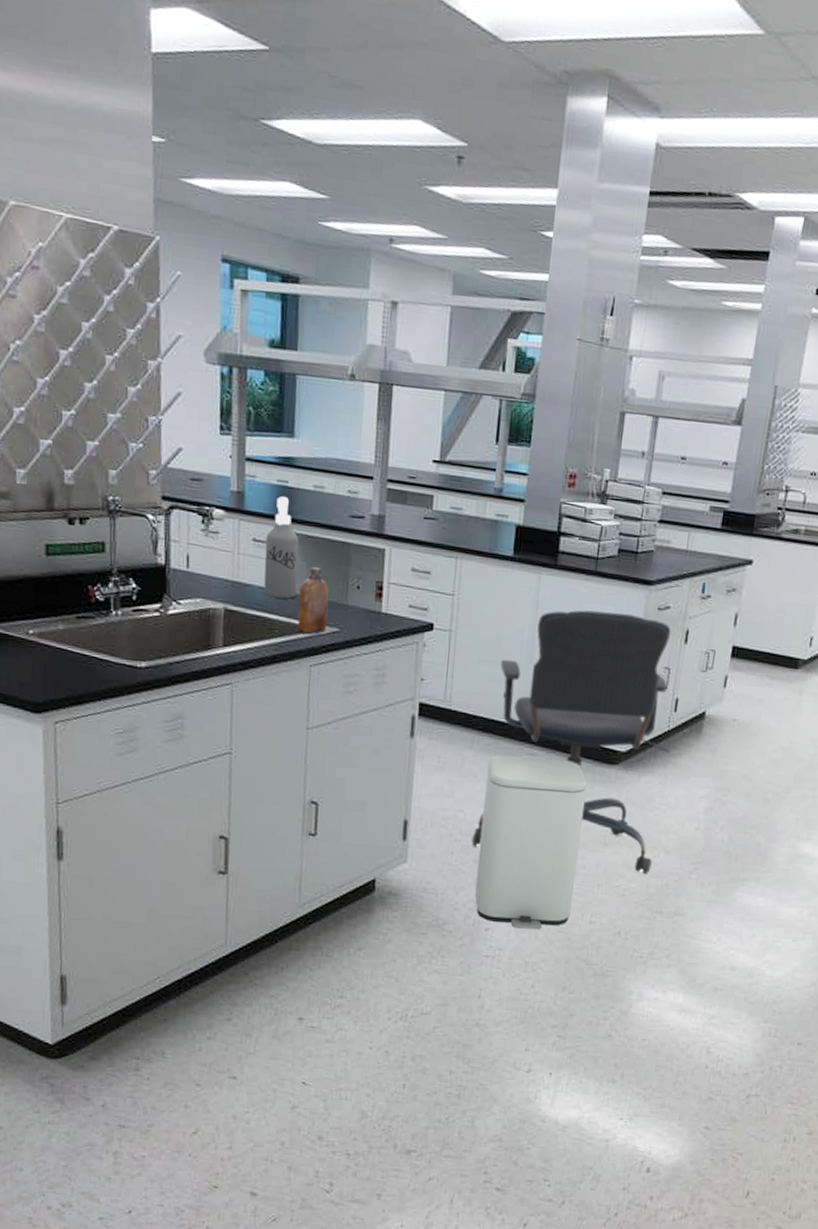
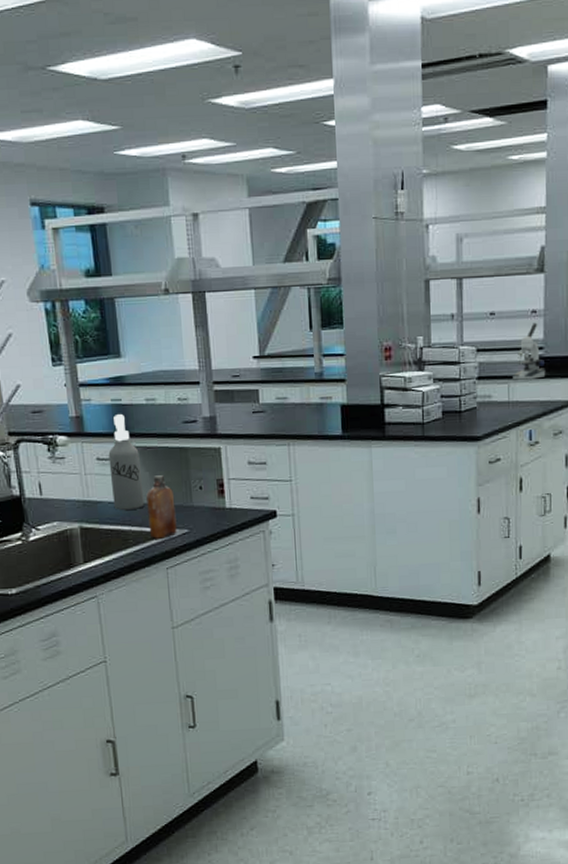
office chair: present [471,610,672,874] -> none [342,471,521,719]
pedal bin: present [475,754,587,930] -> none [346,621,447,789]
microscope: none [694,474,729,533] -> present [513,322,546,381]

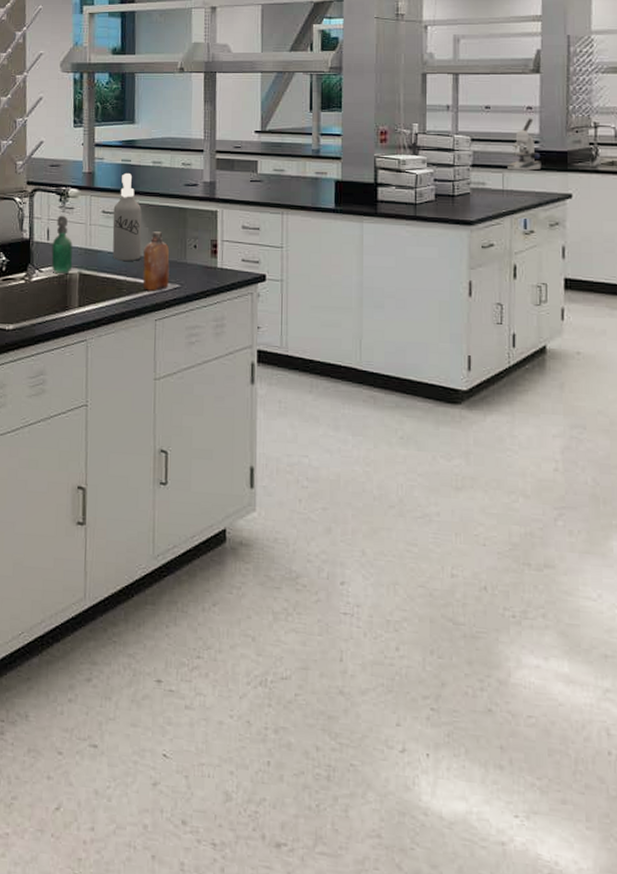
soap dispenser: none [46,466,72,530] -> present [51,215,73,274]

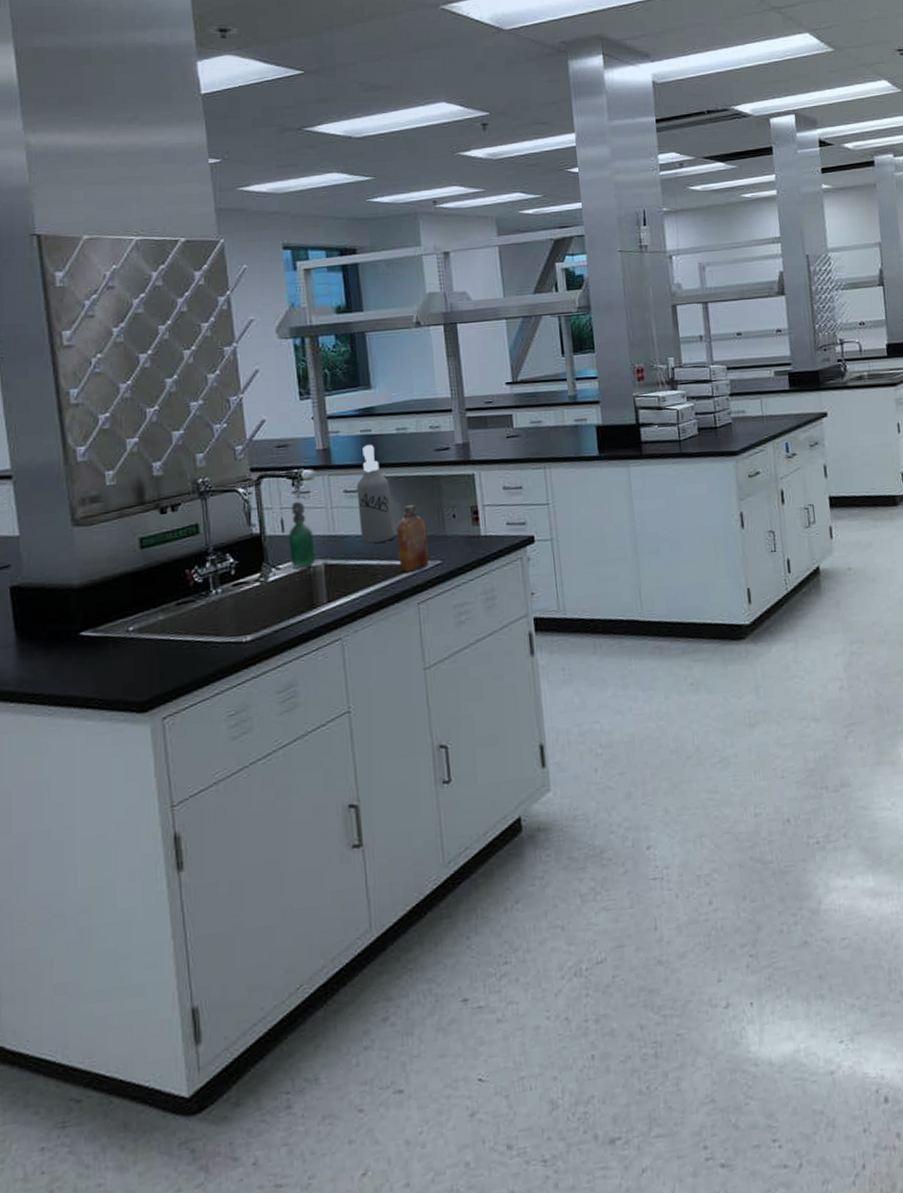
microscope: present [507,118,542,172] -> none [764,340,796,395]

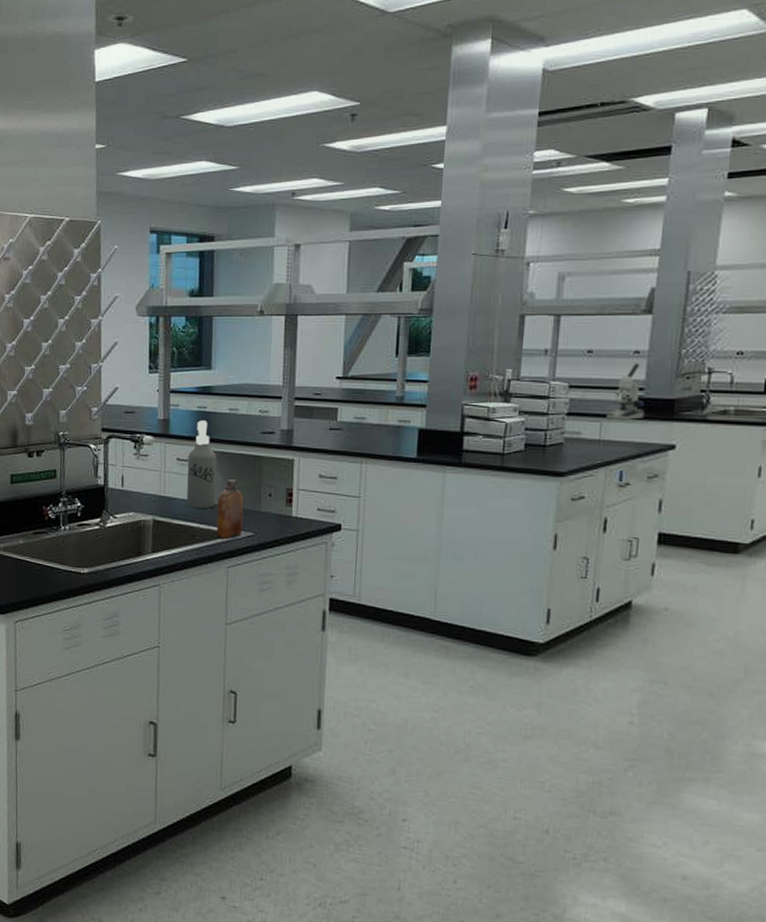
soap dispenser: present [288,501,316,568] -> none [125,462,147,520]
microscope: none [764,340,796,395] -> present [606,363,645,421]

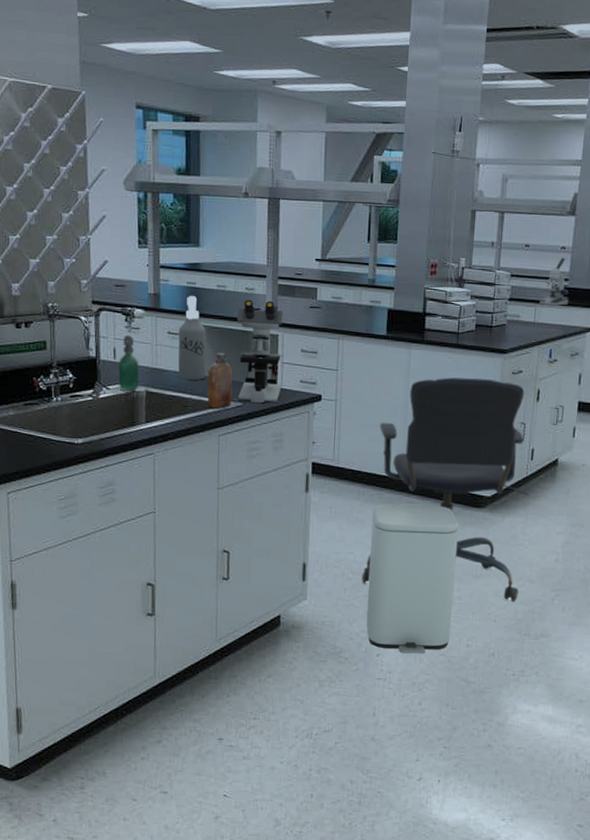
soap dispenser: none [125,462,147,520] -> present [118,334,140,391]
microscope: none [249,422,300,533] -> present [236,299,283,403]
office chair: none [385,504,594,770] -> present [361,377,529,601]
pedal bin: none [390,646,504,824] -> present [366,503,459,654]

